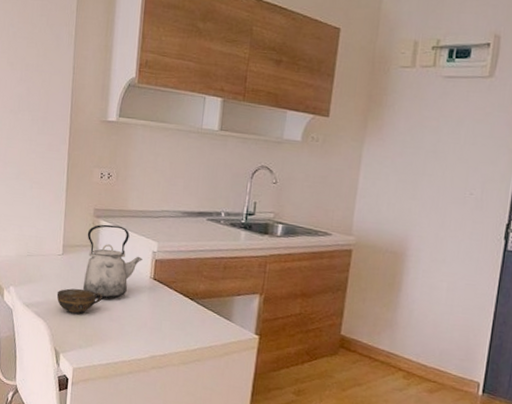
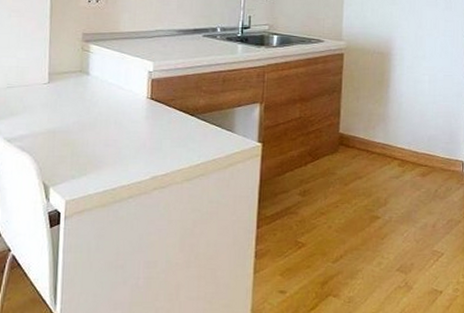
cup: present [56,288,103,315] -> none [43,116,96,144]
kettle: present [83,224,143,299] -> none [74,48,138,124]

